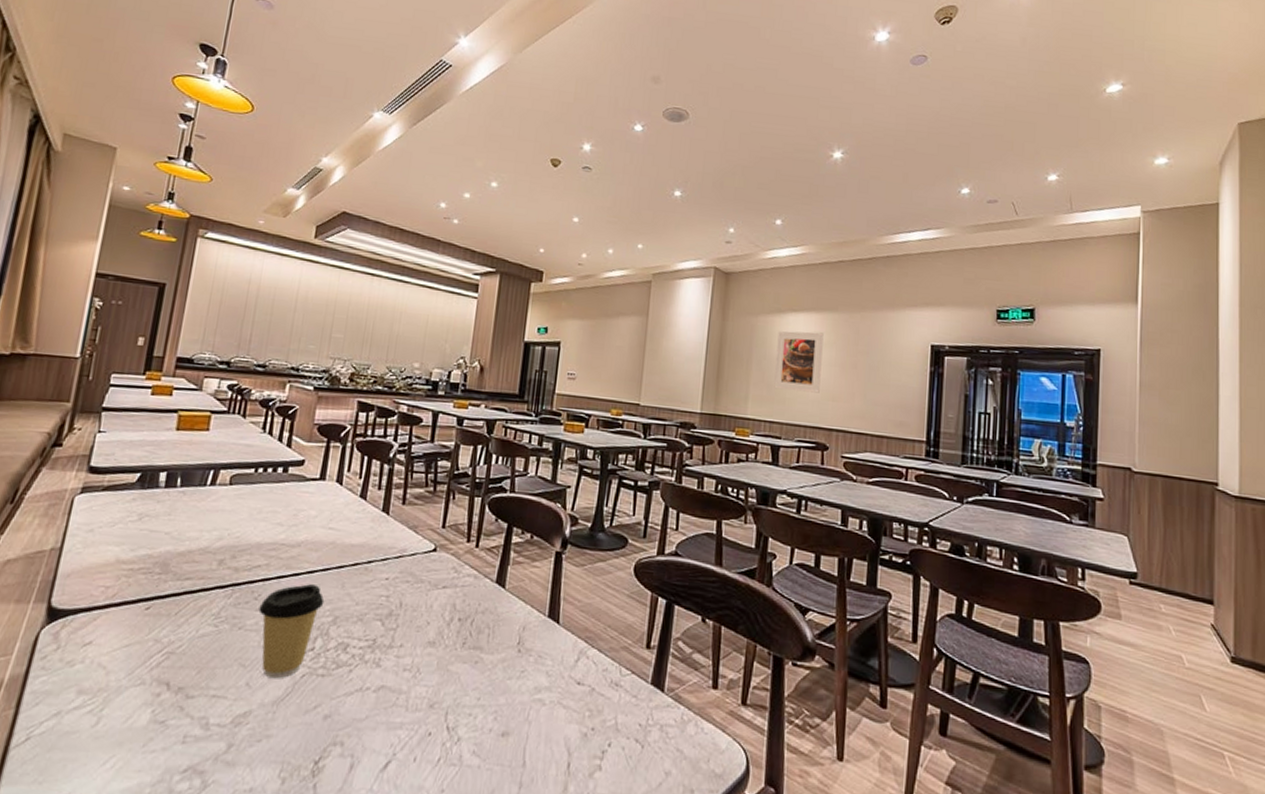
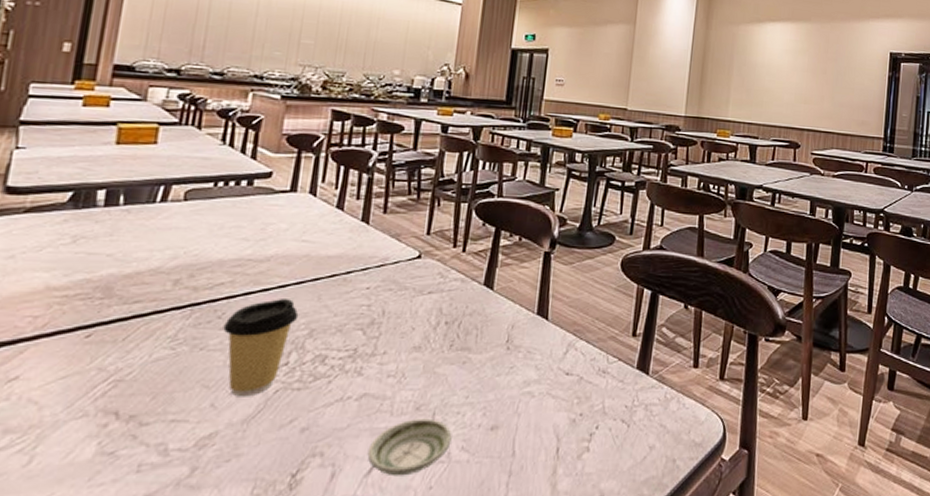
saucer: none [383,716,464,775] -> present [367,418,452,476]
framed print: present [774,331,824,393] -> none [752,39,798,97]

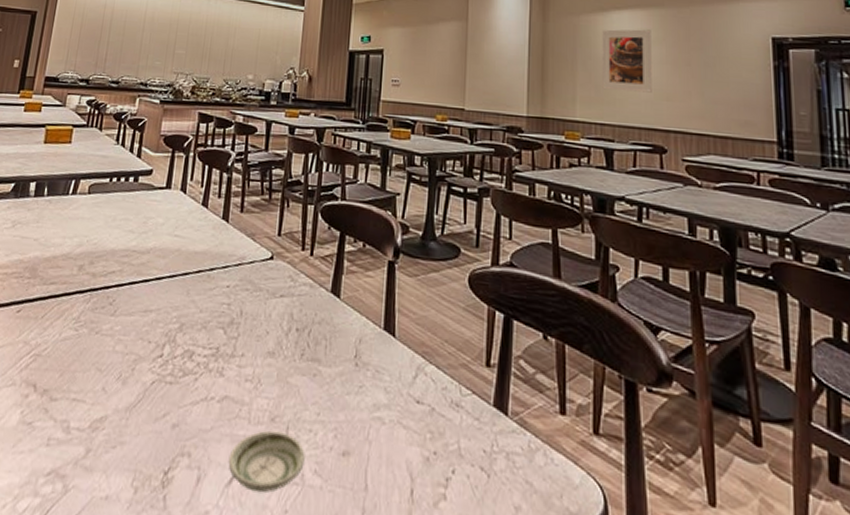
coffee cup: present [223,299,299,397] -> none [113,290,172,385]
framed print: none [752,39,798,97] -> present [602,29,652,93]

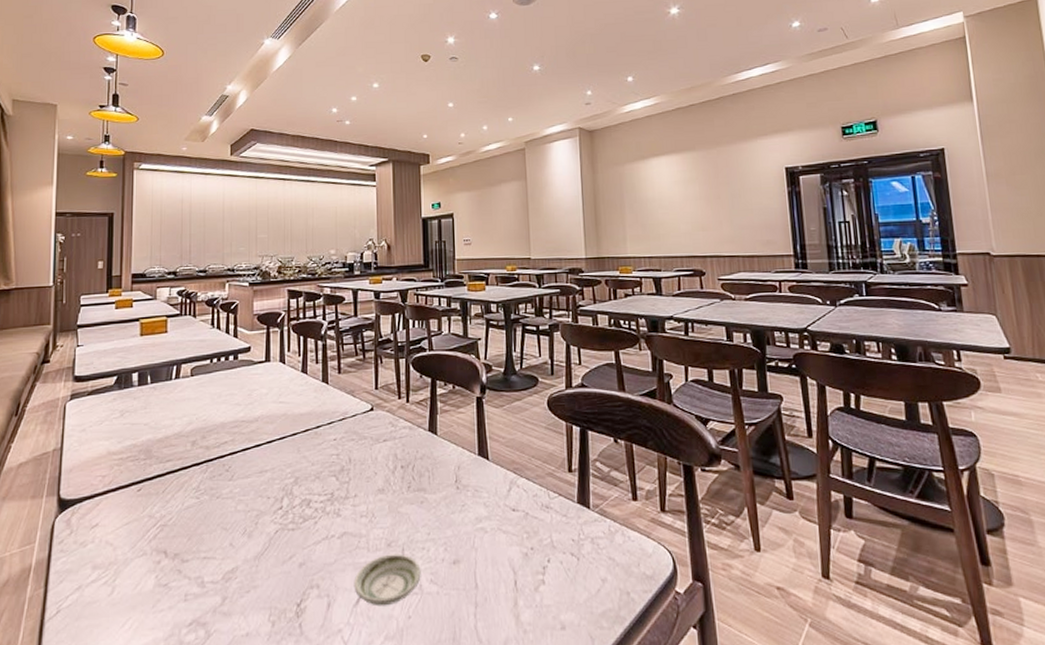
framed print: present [602,29,652,93] -> none [644,171,690,227]

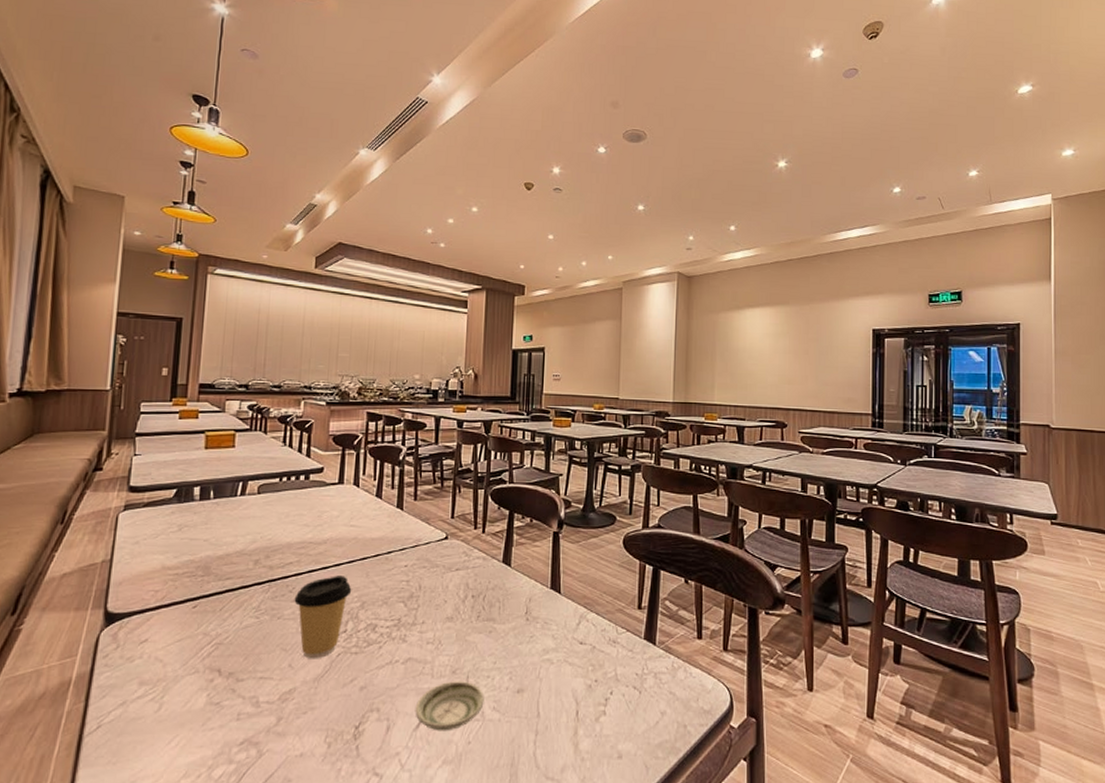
coffee cup: none [231,452,285,537] -> present [294,576,352,659]

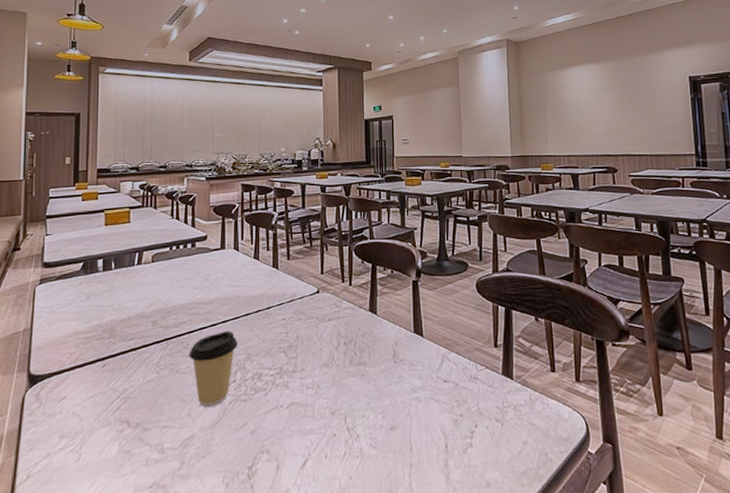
saucer: present [415,681,484,731] -> none [300,421,362,469]

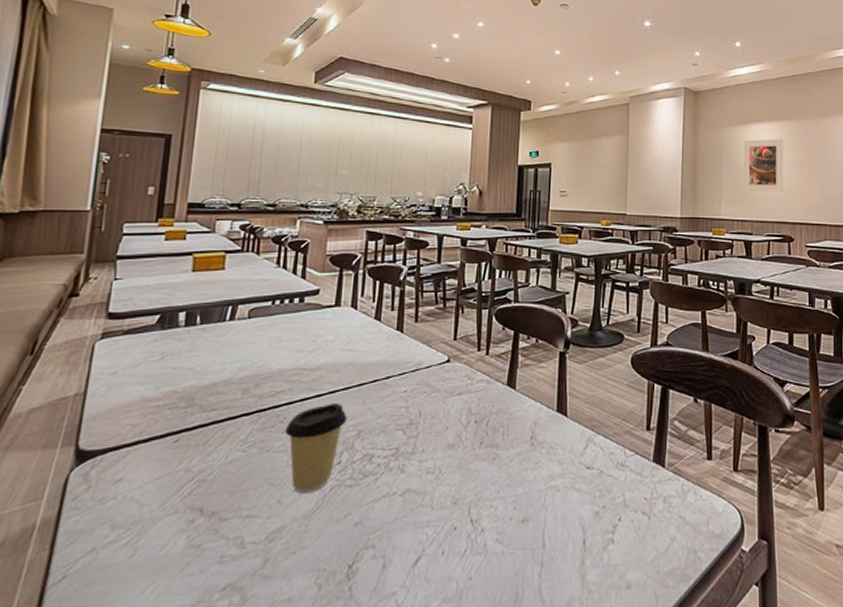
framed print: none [564,79,604,129] -> present [743,139,783,192]

